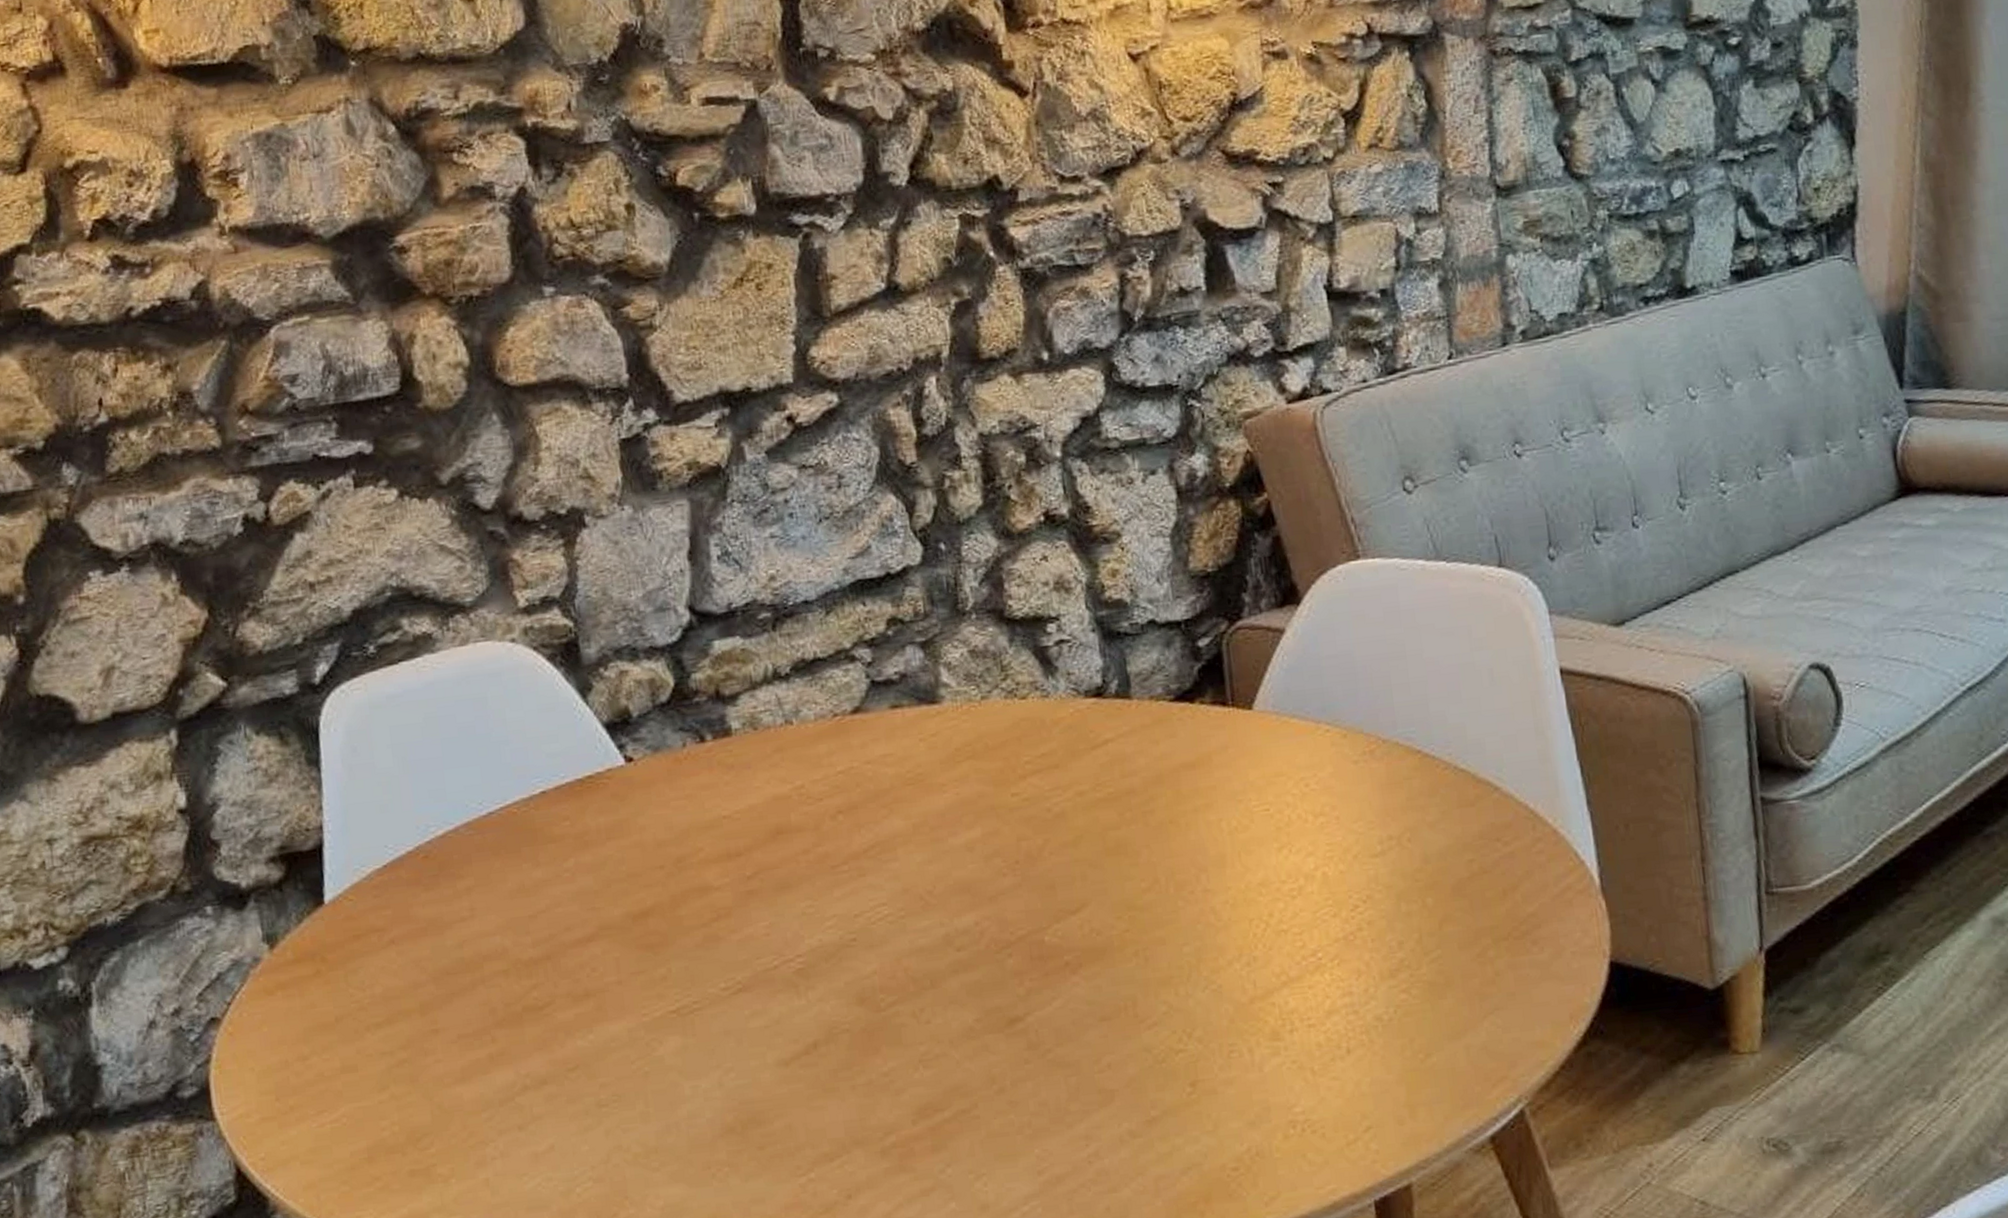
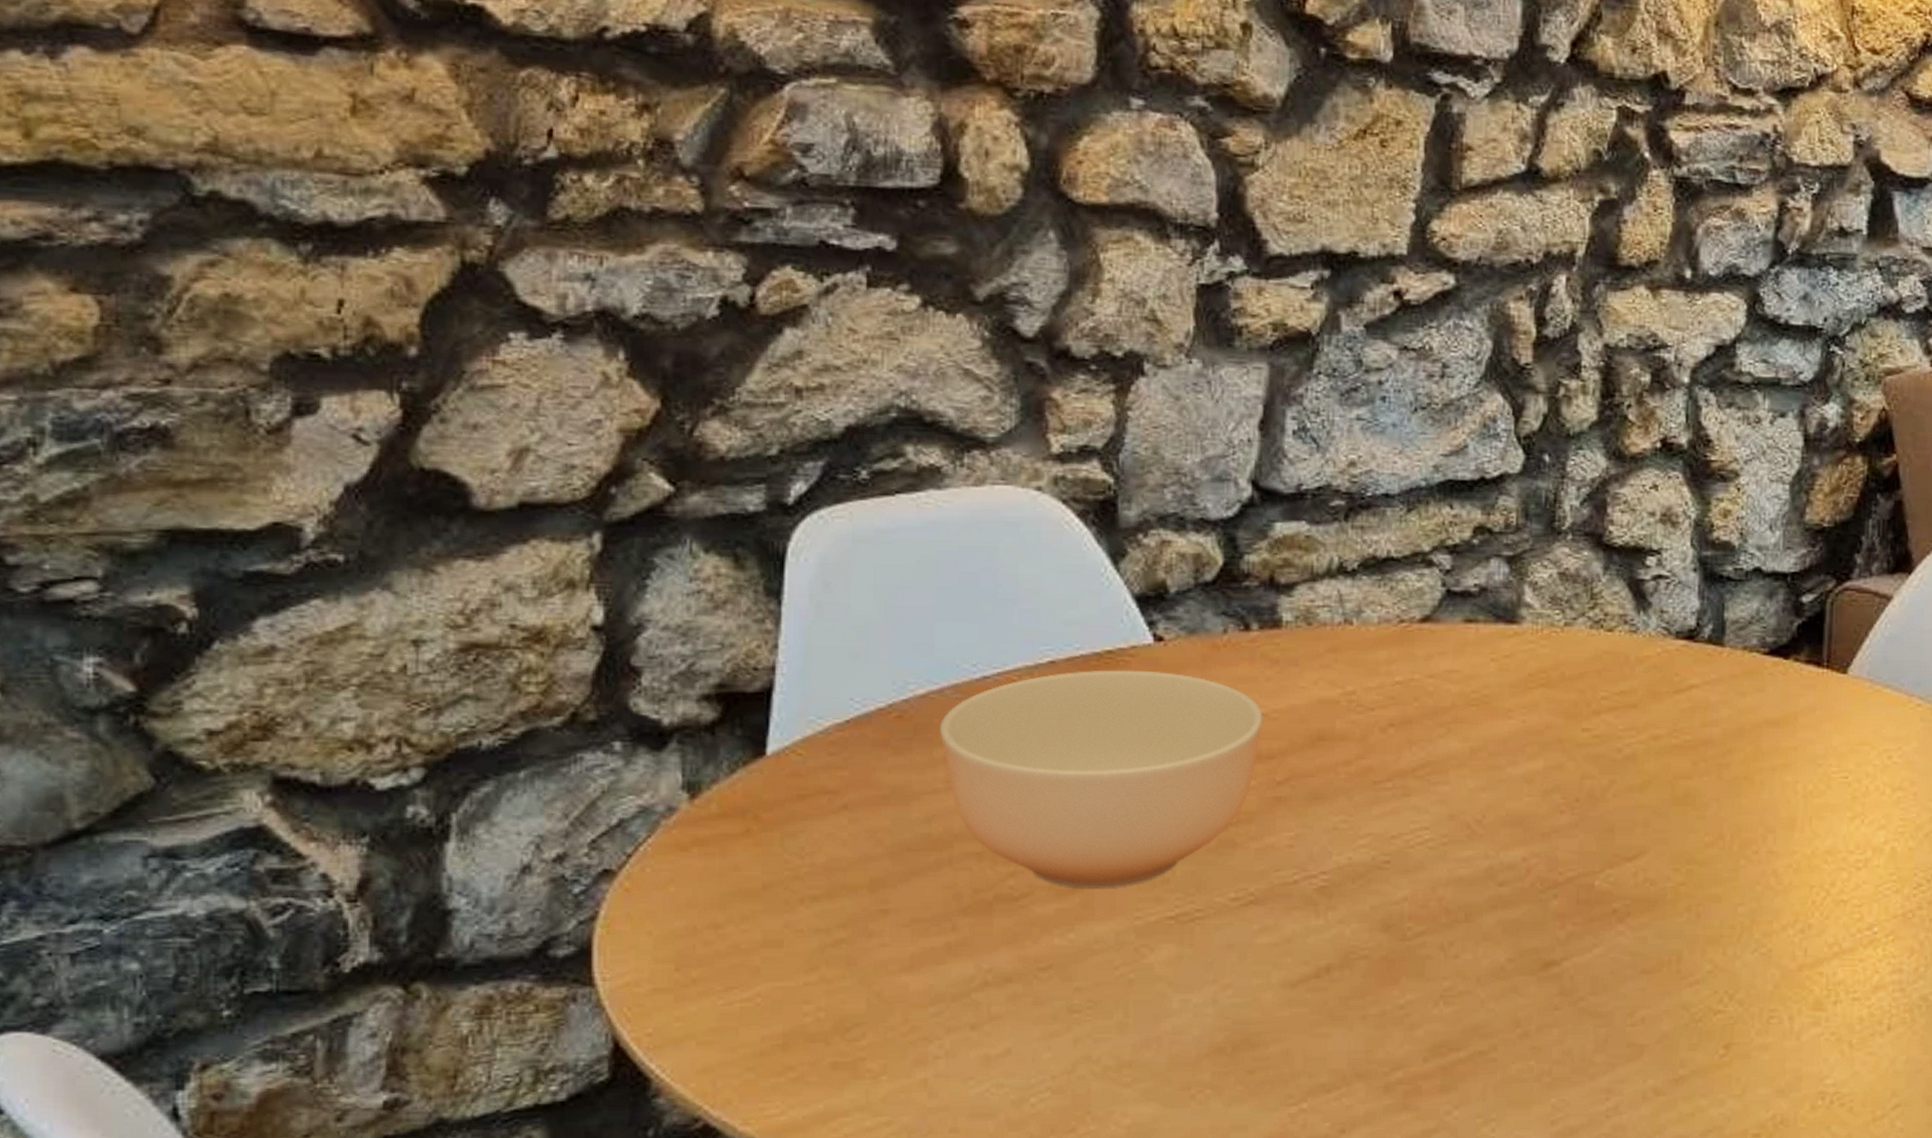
bowl: none [459,788,729,993] -> present [940,670,1264,888]

